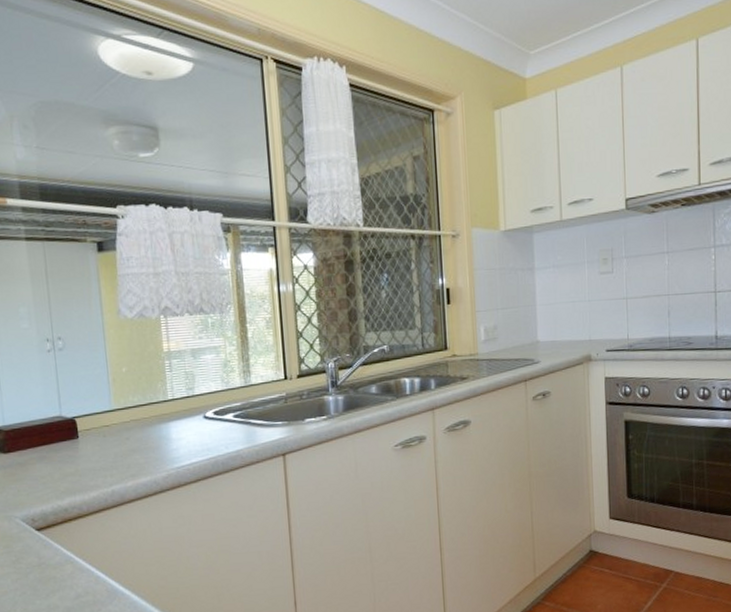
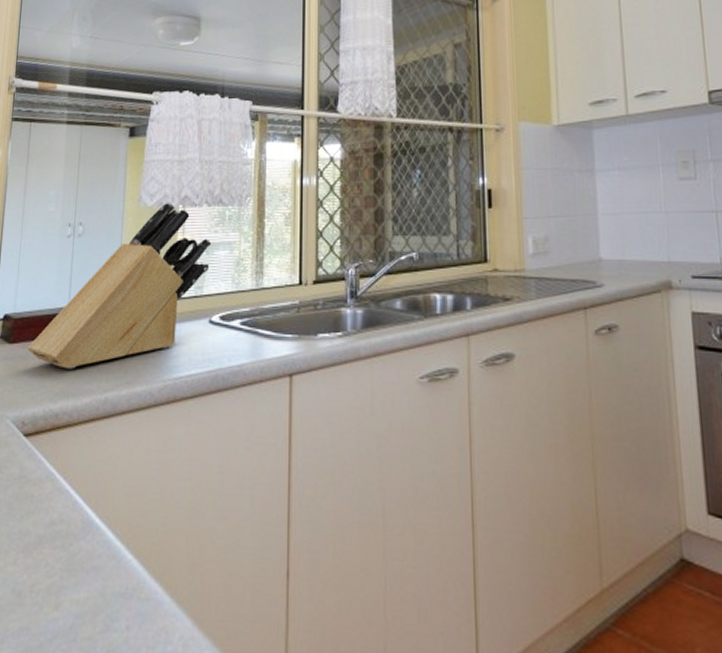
knife block: none [24,313,198,470] -> present [27,202,212,369]

